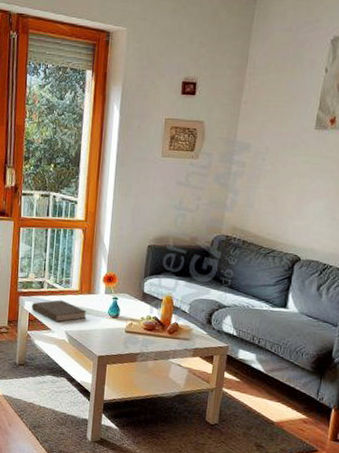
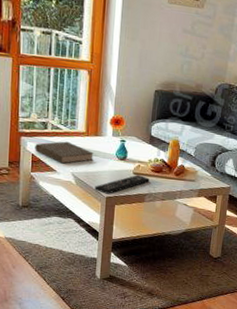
remote control: none [87,333,142,353] -> present [94,175,150,194]

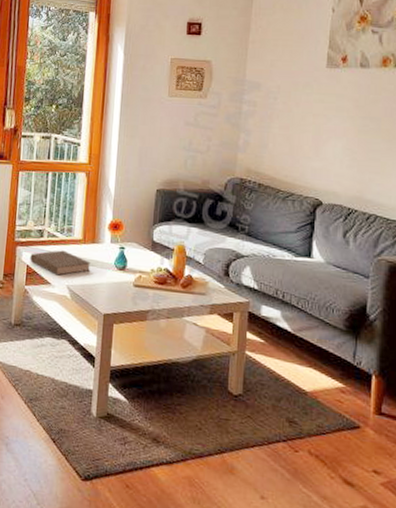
remote control: present [94,175,150,194] -> none [91,287,153,311]

